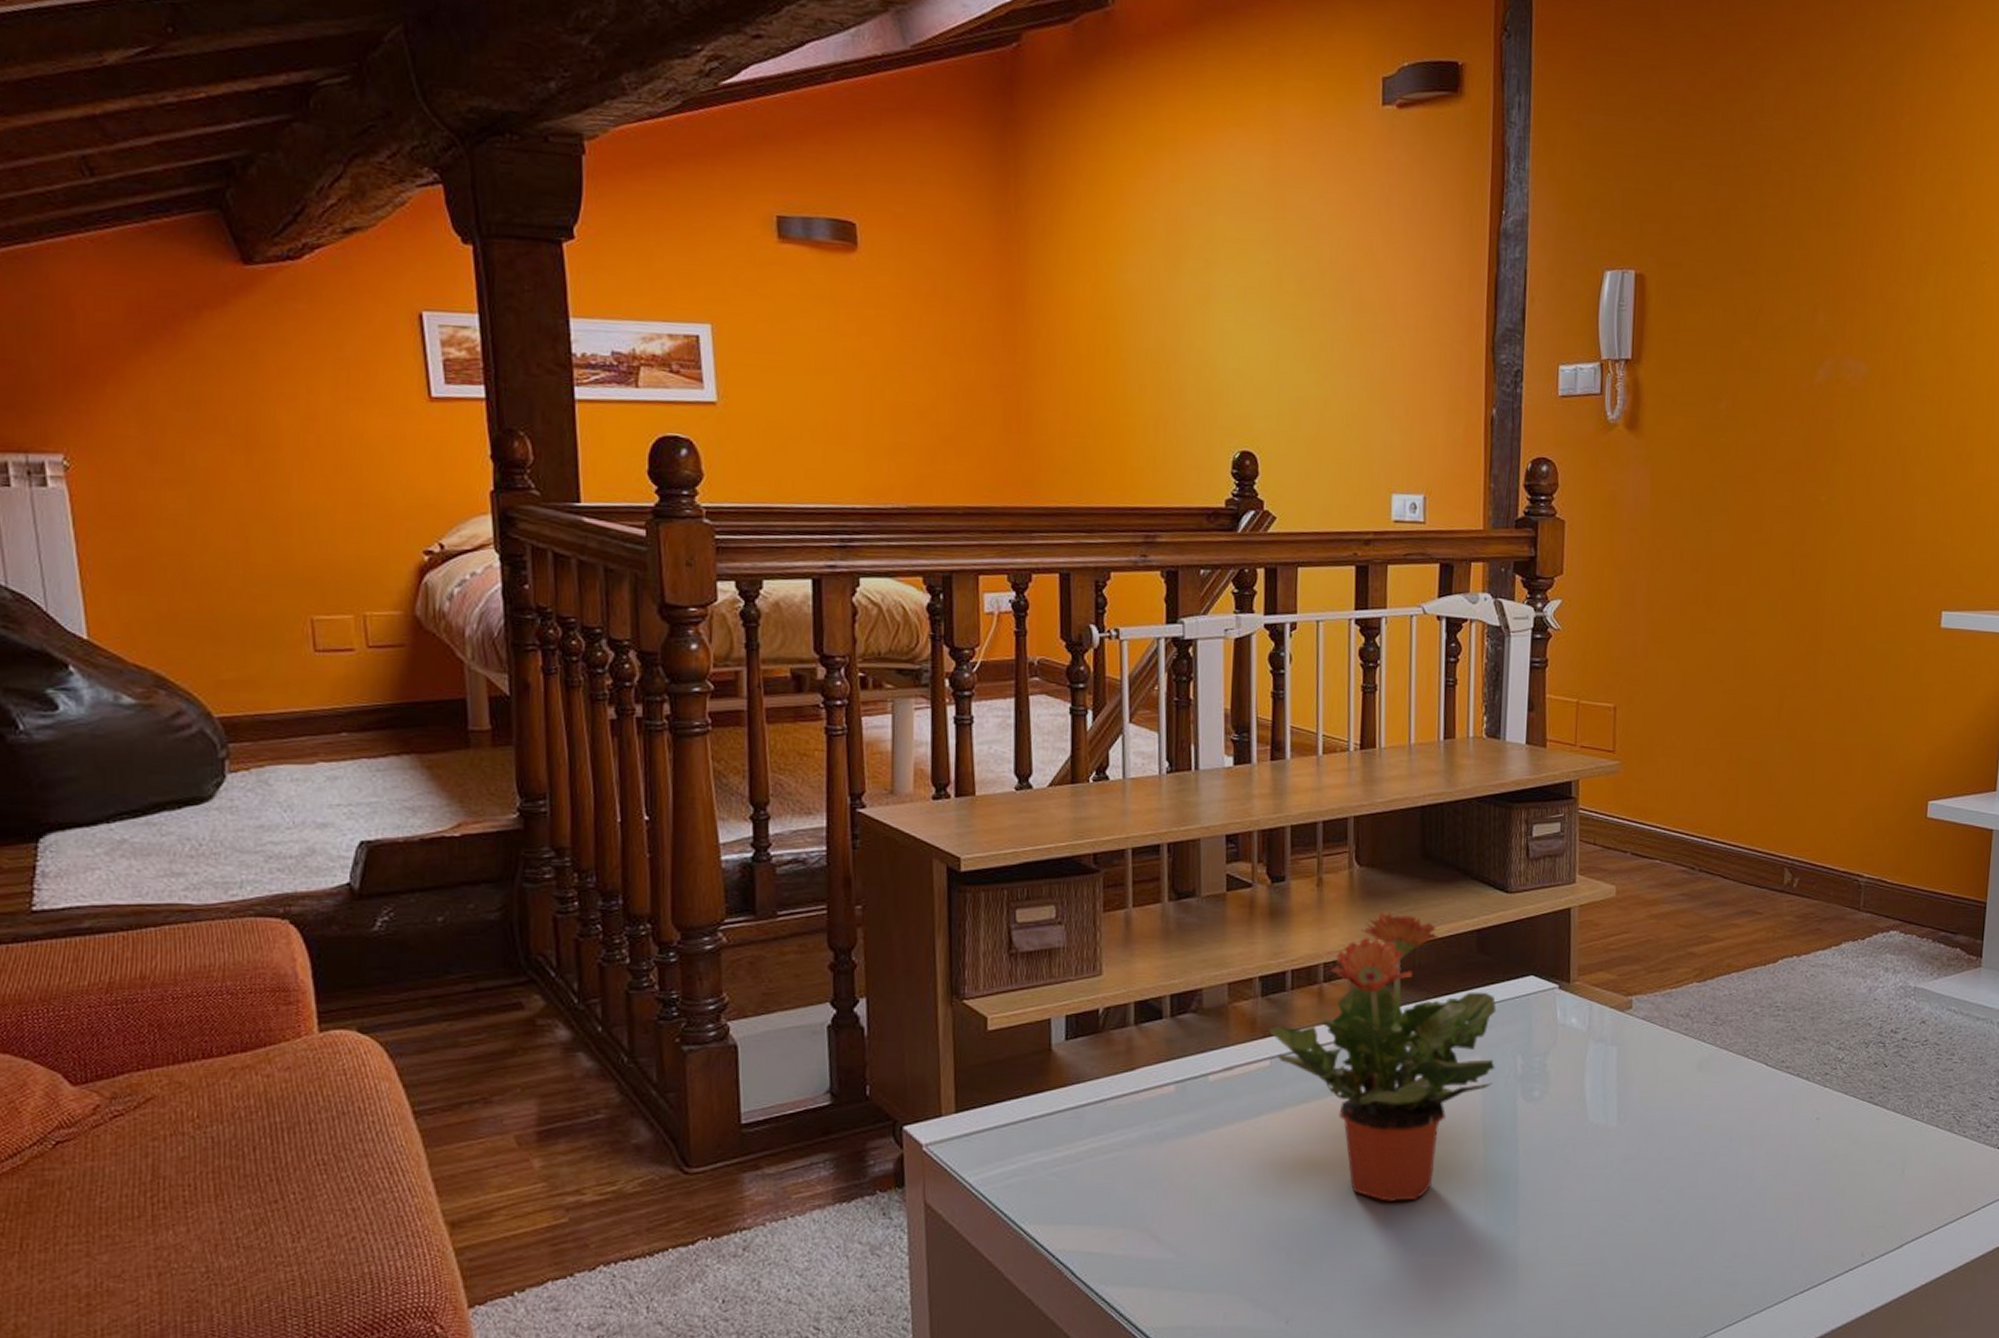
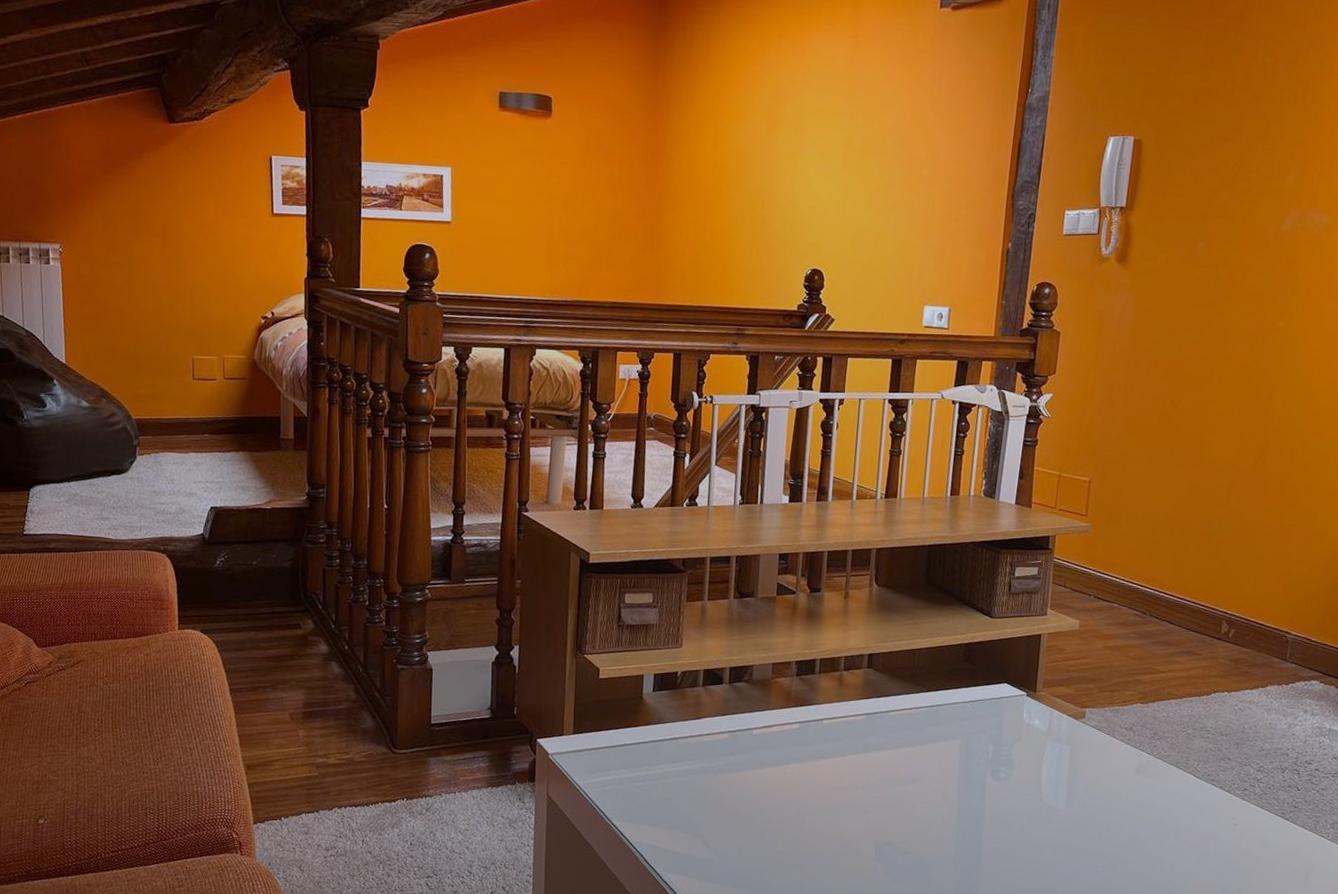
potted plant: present [1269,911,1497,1201] -> none [800,622,976,843]

